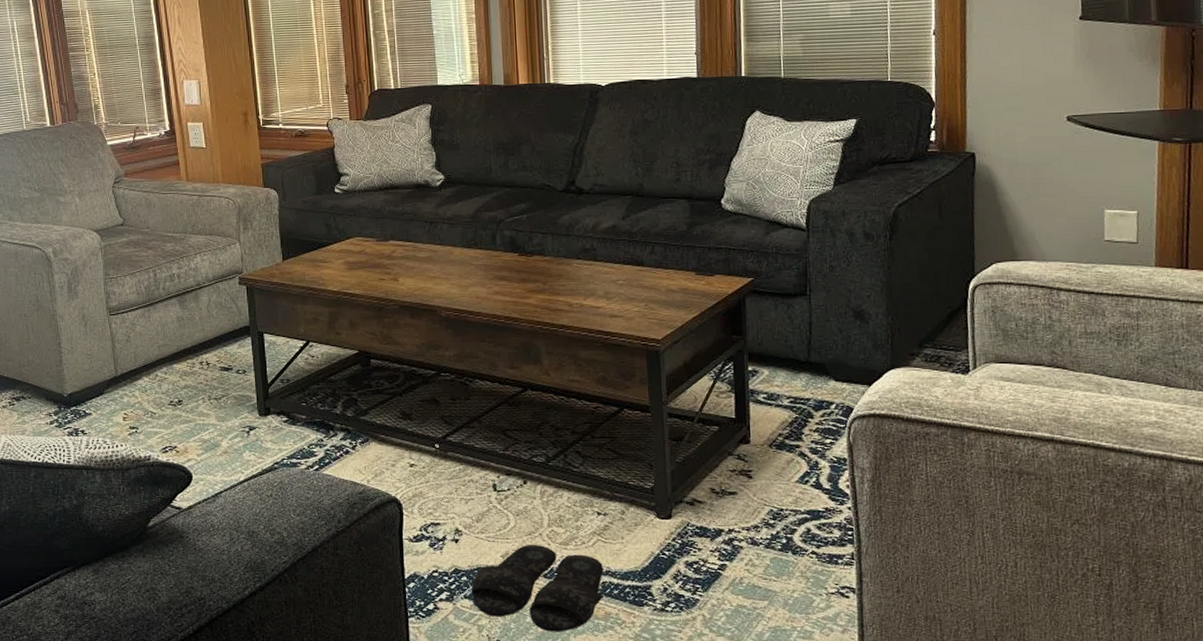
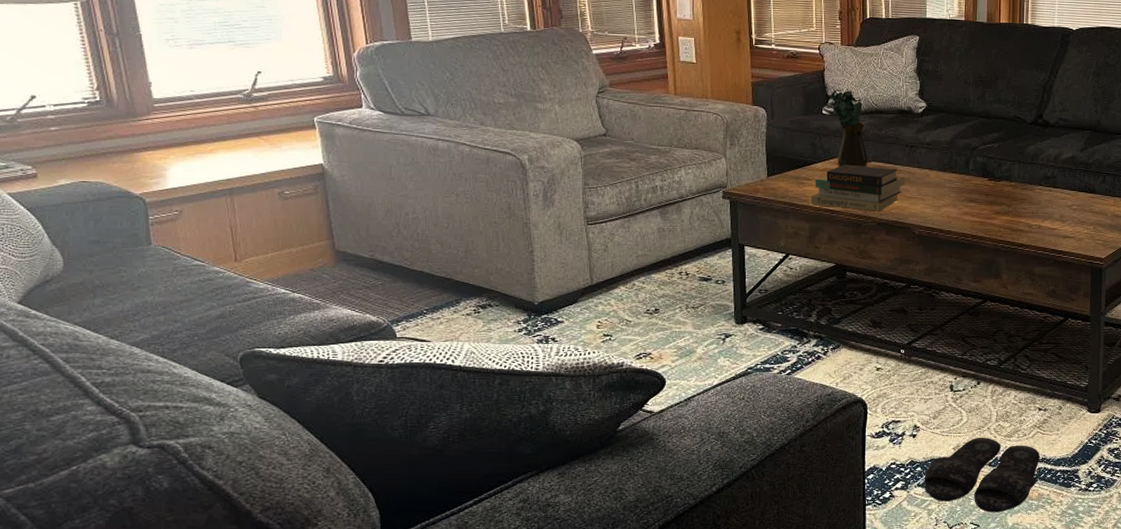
books: none [328,244,427,293] -> present [810,164,905,211]
vase: none [342,163,386,248] -> present [829,87,868,168]

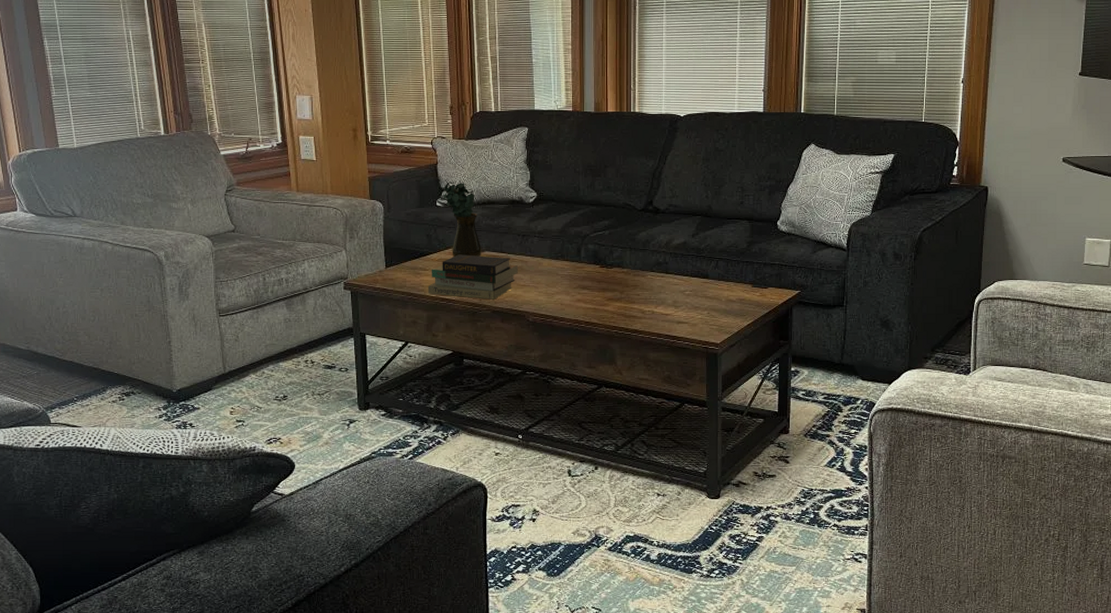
slippers: present [924,437,1040,513] -> none [544,522,660,597]

